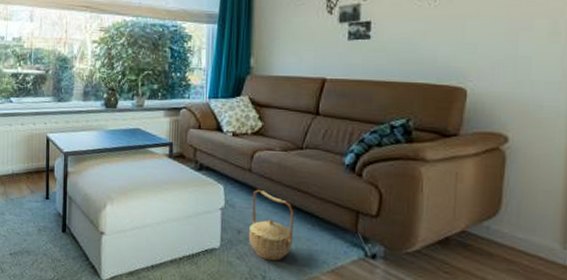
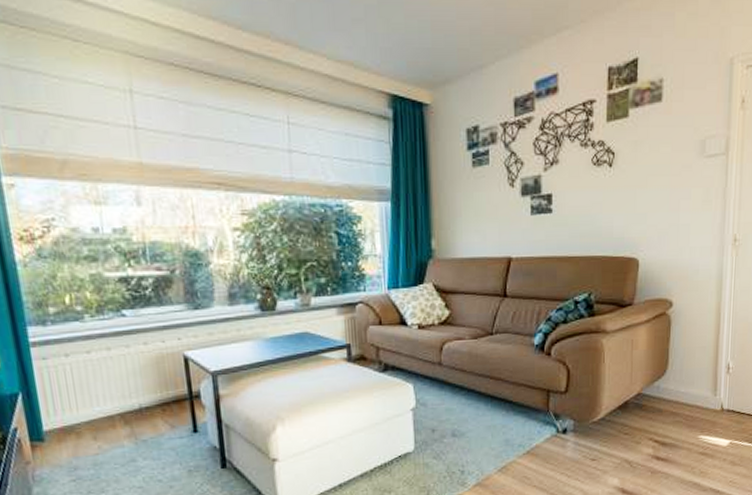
basket: present [248,189,294,262] -> none [443,382,488,455]

